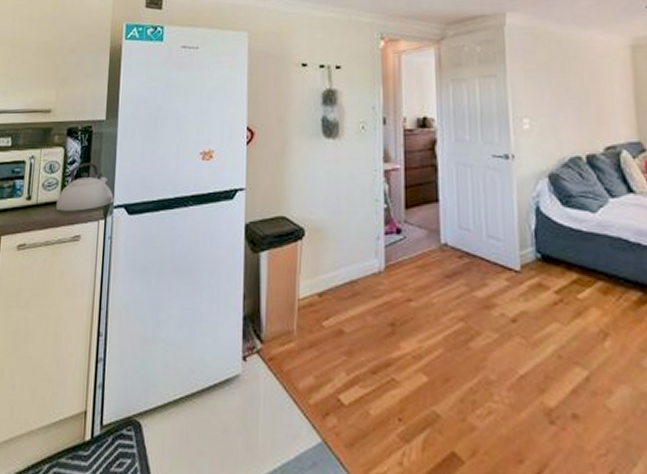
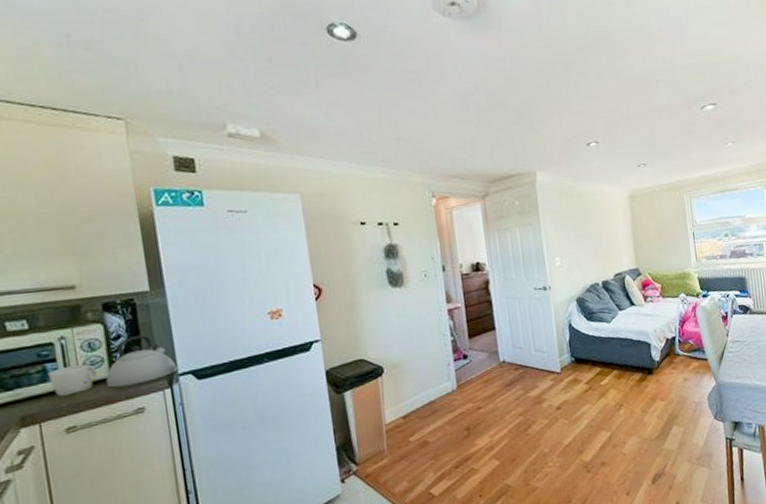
mug: none [15,184,51,213] -> present [47,364,98,397]

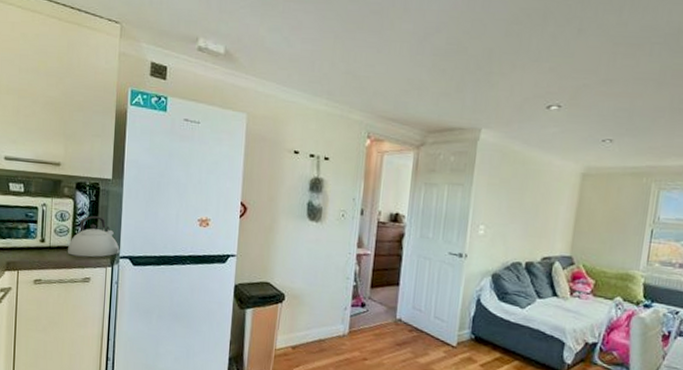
mug: present [47,364,98,397] -> none [29,229,63,254]

